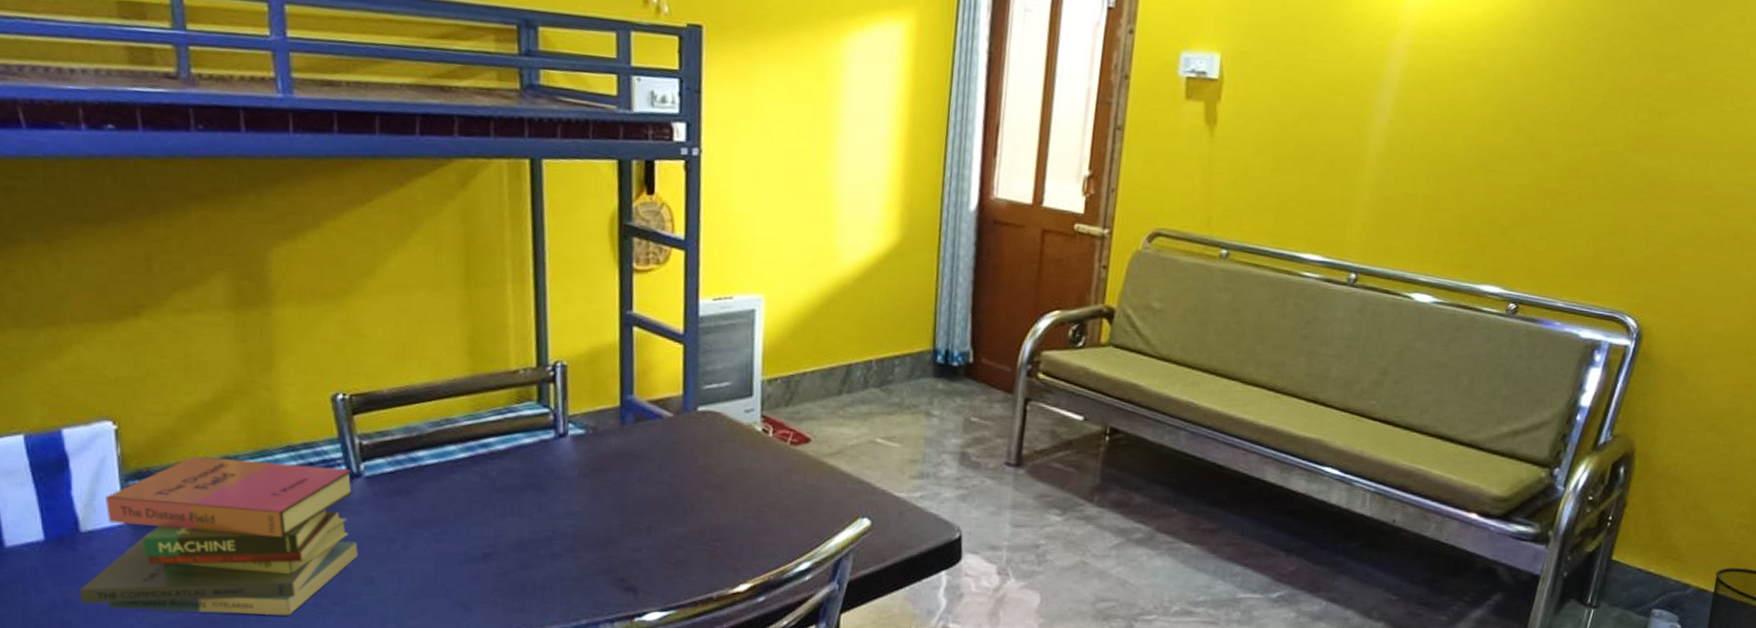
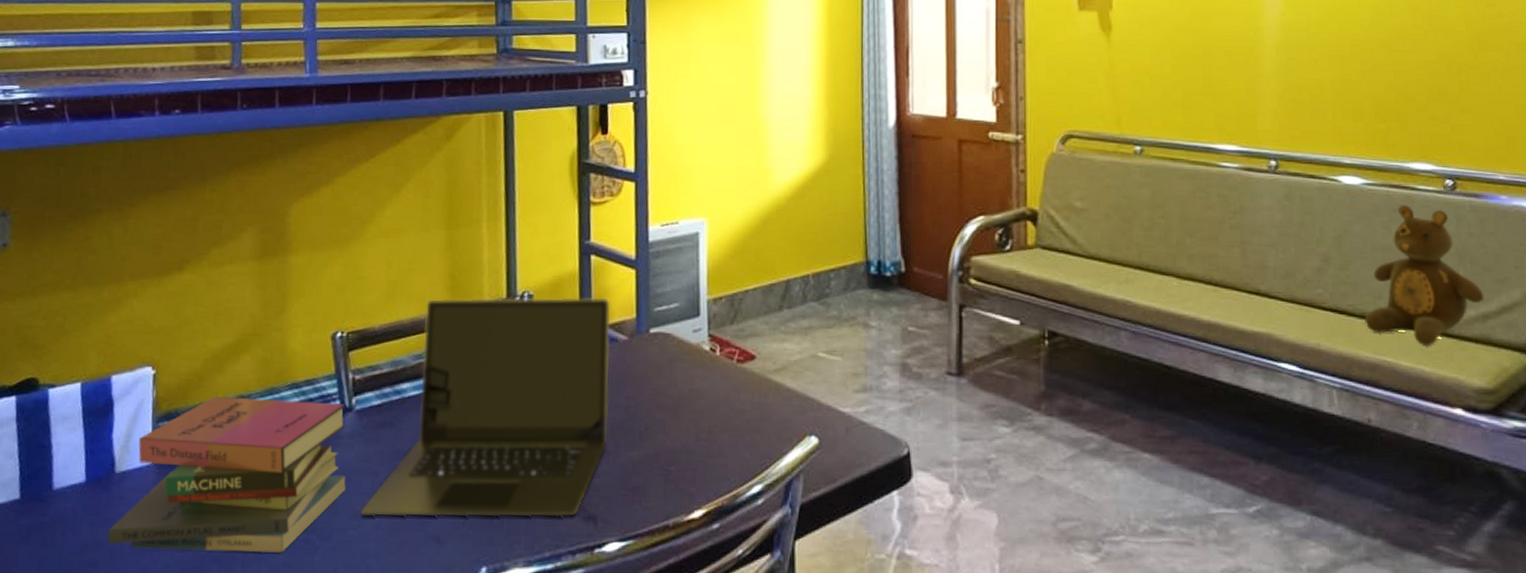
laptop: none [376,363,655,588] -> present [360,297,611,517]
teddy bear: none [1408,325,1520,458] -> present [1364,205,1485,347]

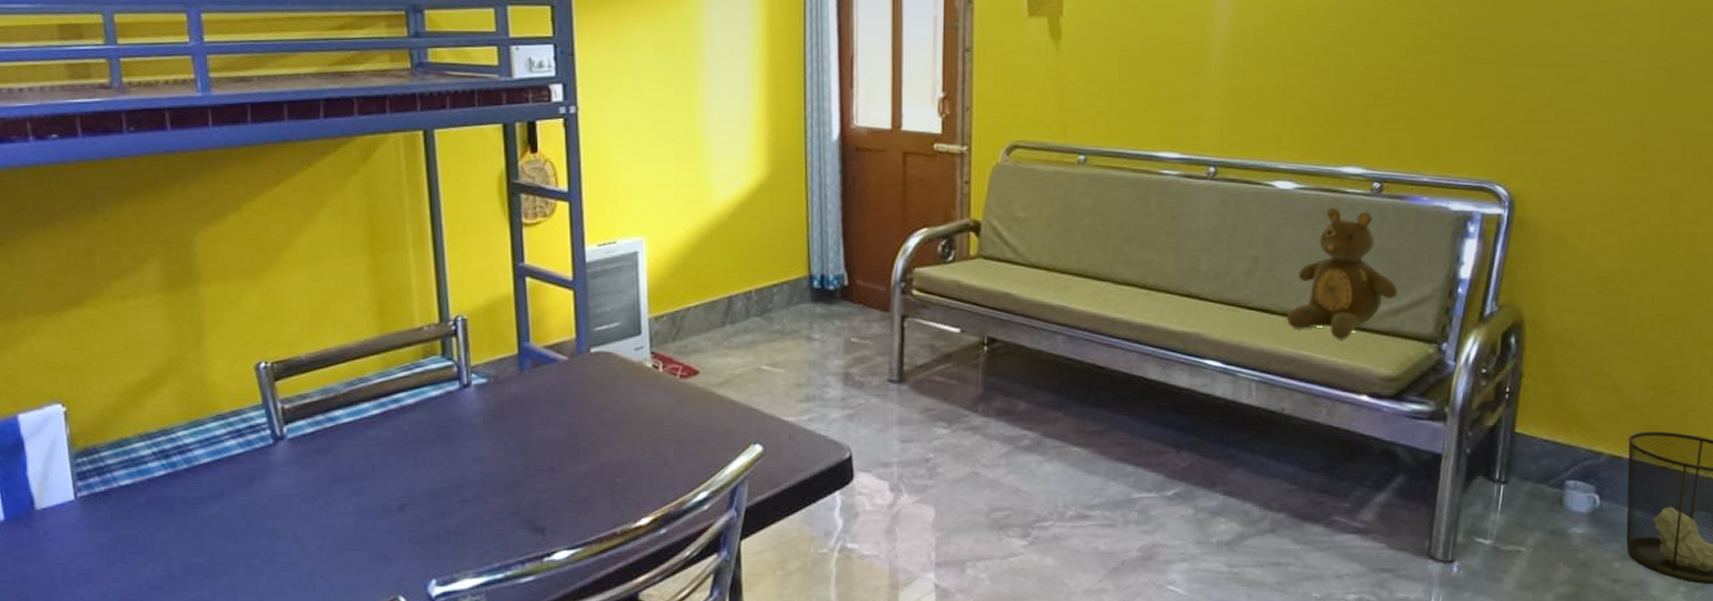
books: present [107,396,346,553] -> none [36,431,285,581]
laptop: present [360,297,611,517] -> none [302,319,552,539]

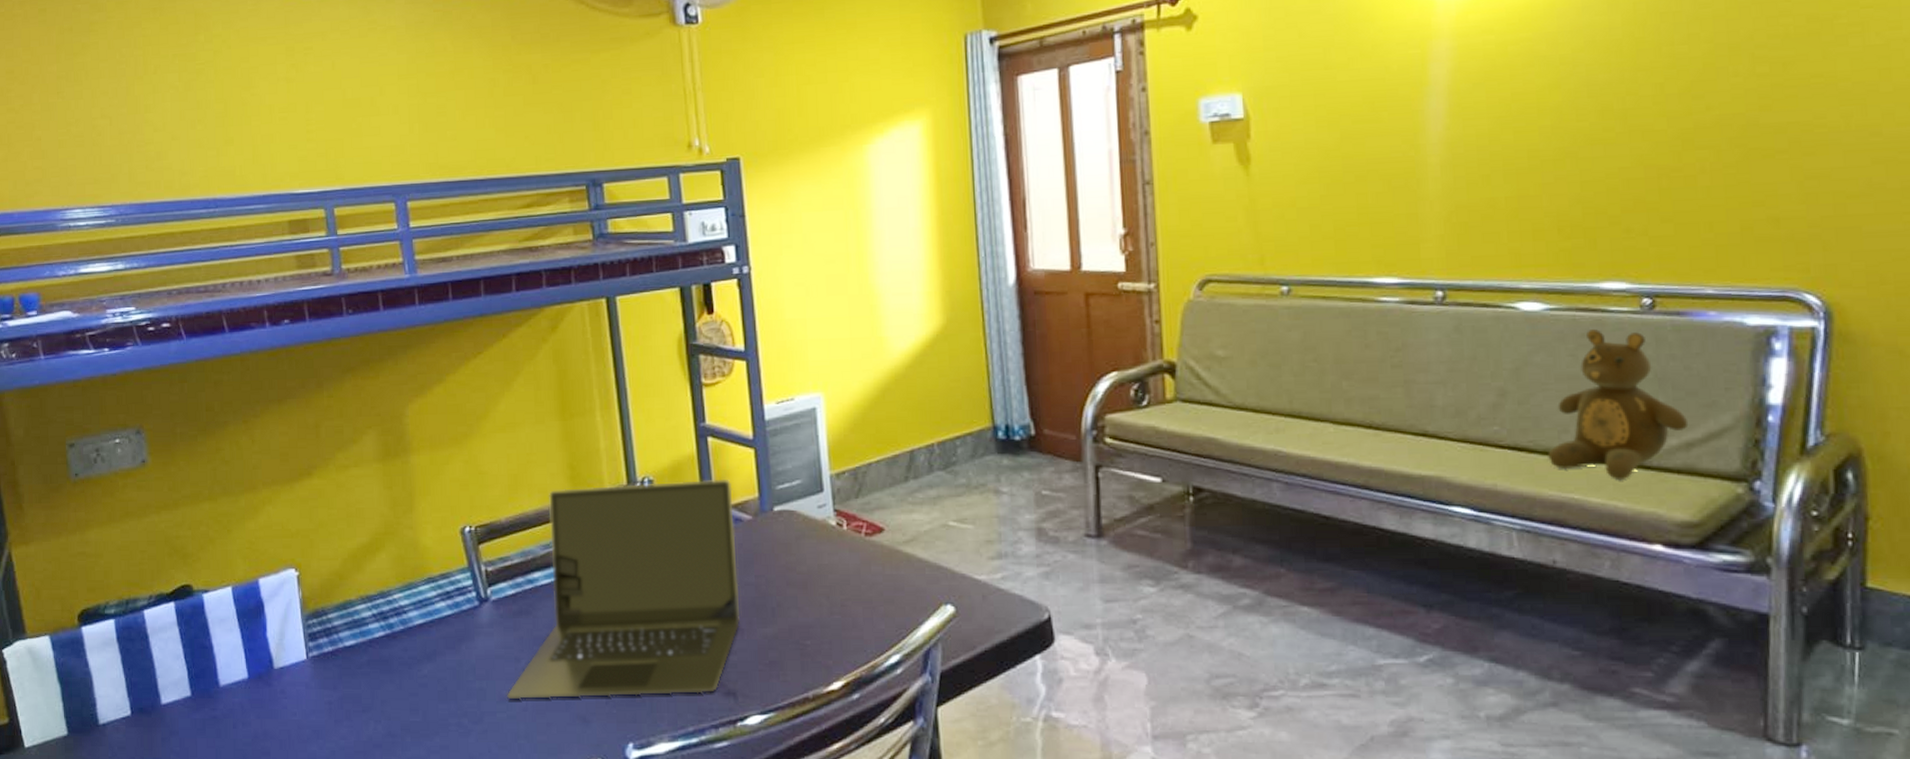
laptop: none [302,319,552,539] -> present [507,479,741,700]

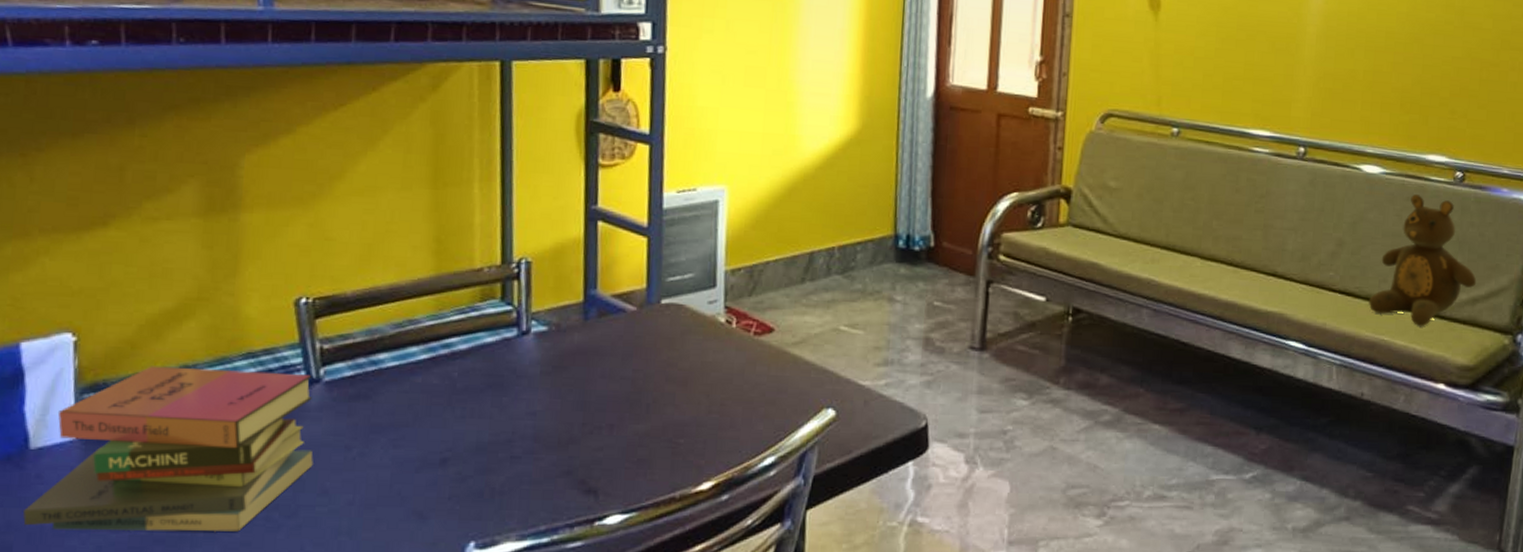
books: none [275,593,490,737] -> present [23,366,313,532]
laptop: present [507,479,741,700] -> none [331,263,619,493]

